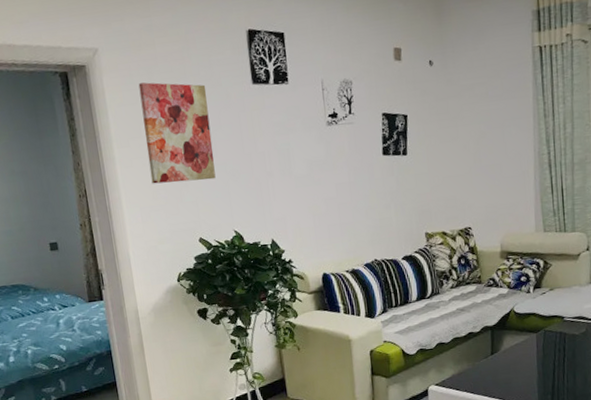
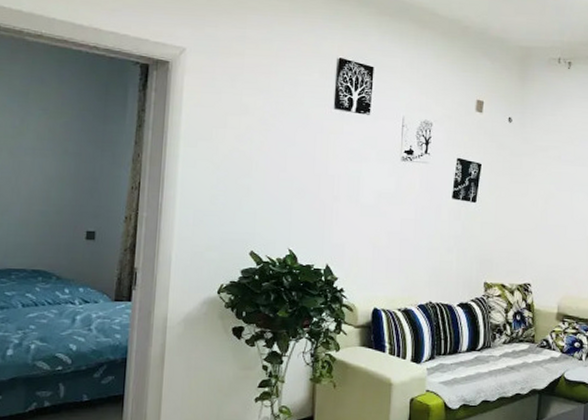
wall art: present [138,82,216,184] -> none [212,88,287,194]

